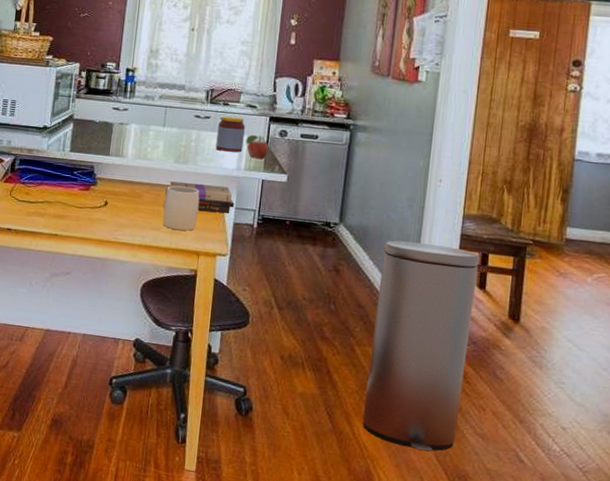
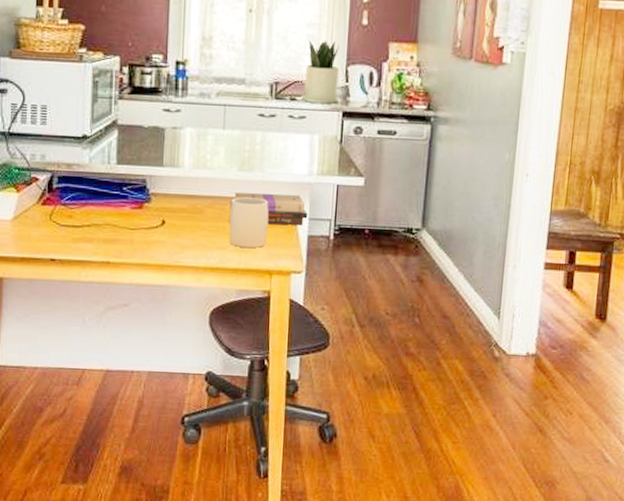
jar: present [215,115,245,153] -> none [284,112,316,156]
planter: none [232,55,269,110] -> present [300,40,340,105]
fruit: present [246,134,269,161] -> none [317,133,343,163]
pedal bin: present [362,240,480,452] -> none [450,243,567,461]

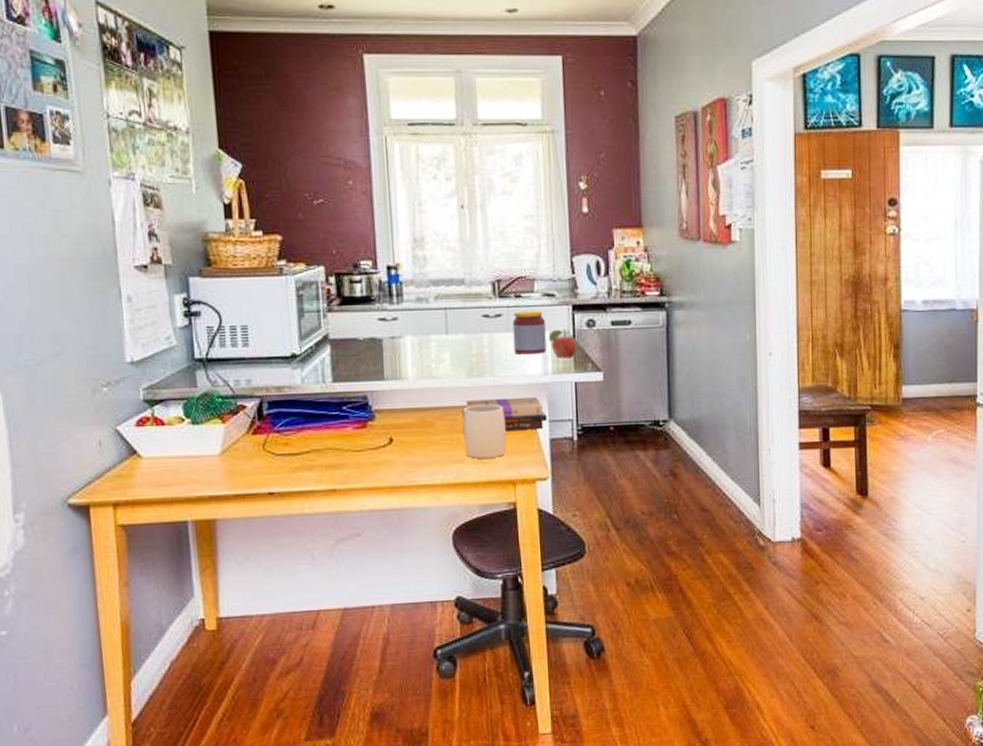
jar: none [284,112,316,156] -> present [512,310,547,356]
planter: present [300,40,340,105] -> none [525,231,568,299]
fruit: none [317,133,343,163] -> present [548,329,577,360]

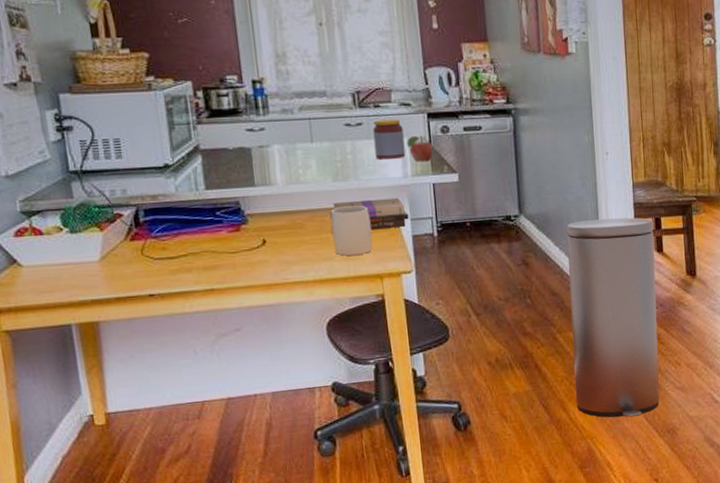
pedal bin: none [721,426,821,654] -> present [566,217,660,418]

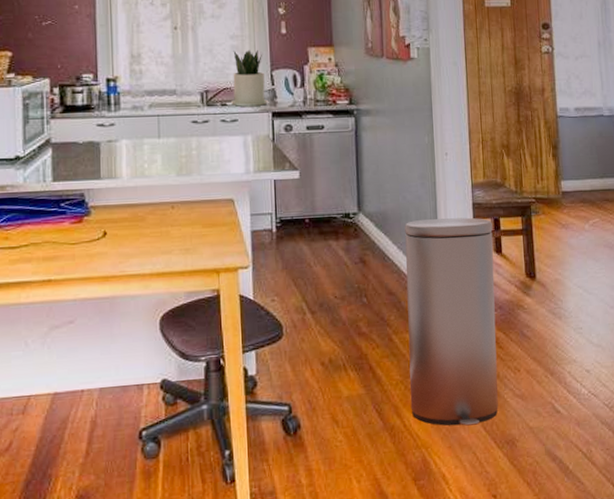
books: present [330,197,409,230] -> none [171,193,249,225]
mug: present [330,205,373,256] -> none [171,200,212,250]
jar: present [373,118,406,160] -> none [218,116,249,157]
planter: none [383,46,423,108] -> present [230,49,268,107]
fruit: present [407,135,434,163] -> none [251,133,276,160]

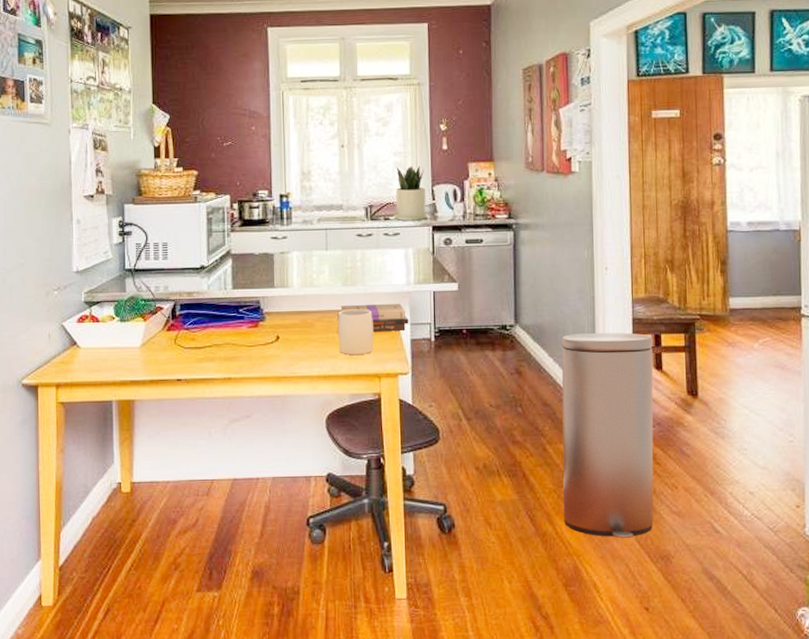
books: none [171,193,249,225] -> present [337,303,409,332]
mug: none [171,200,212,250] -> present [337,309,374,355]

